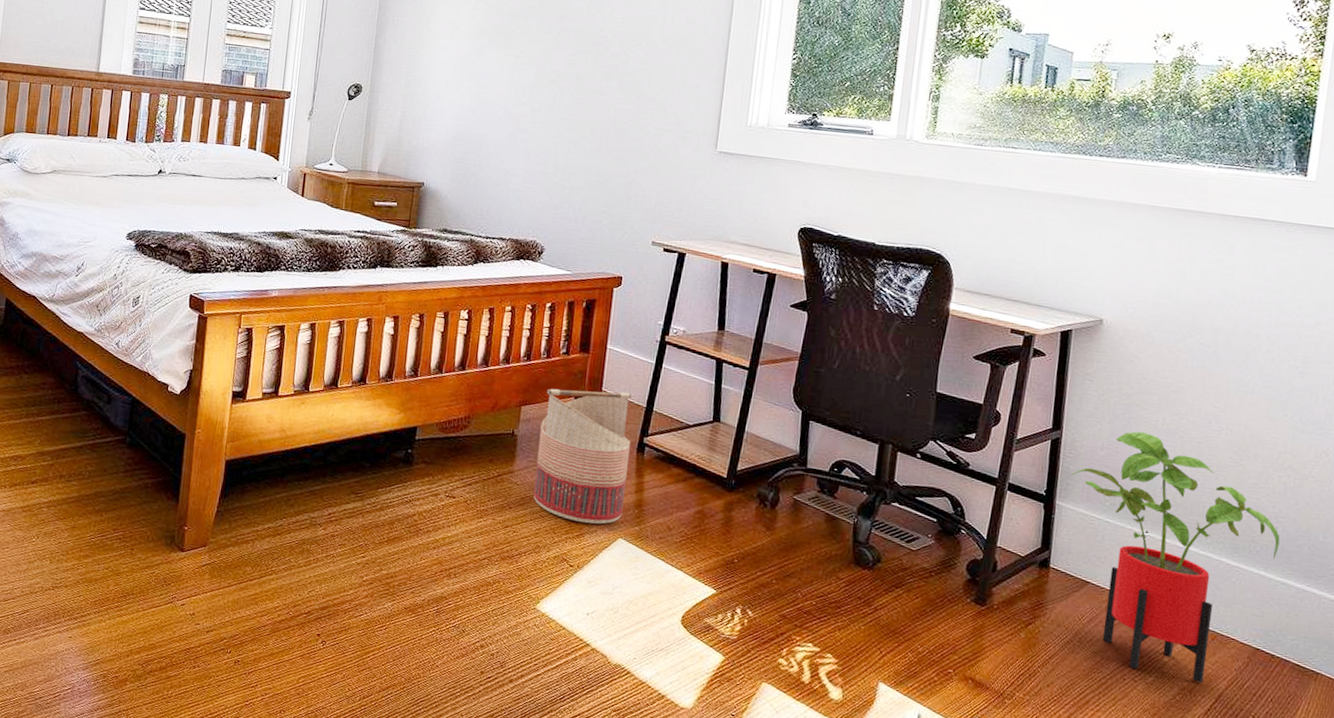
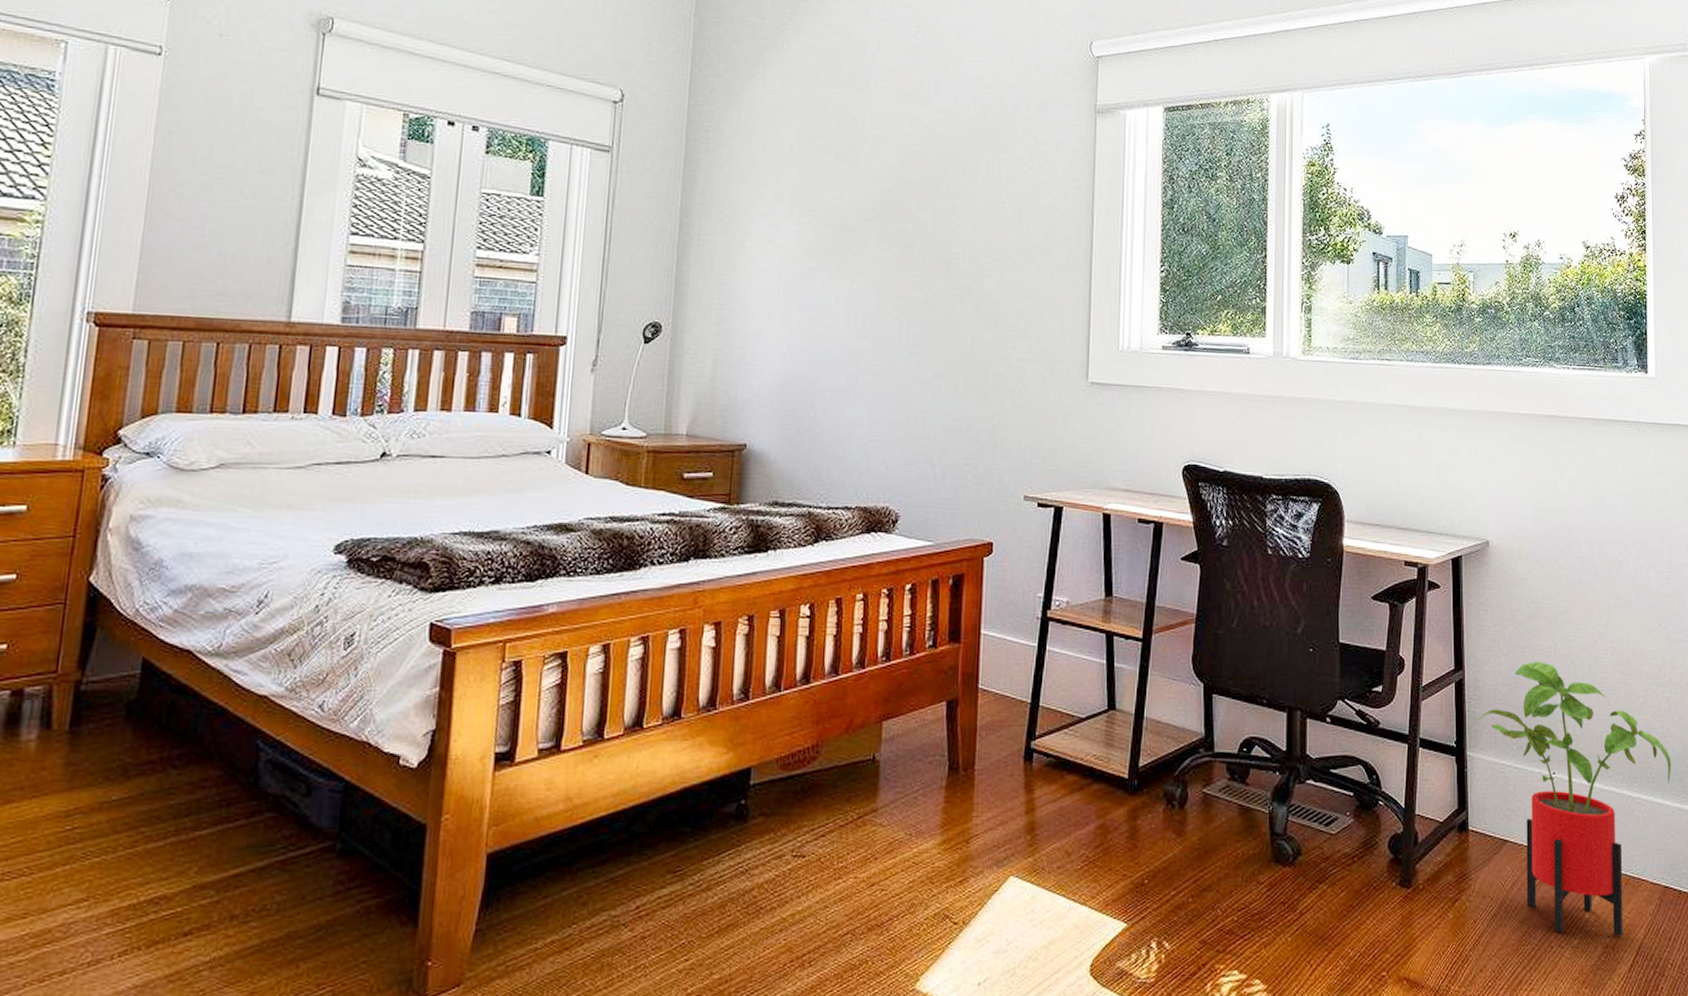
basket: present [533,389,632,524] -> none [903,686,1016,863]

